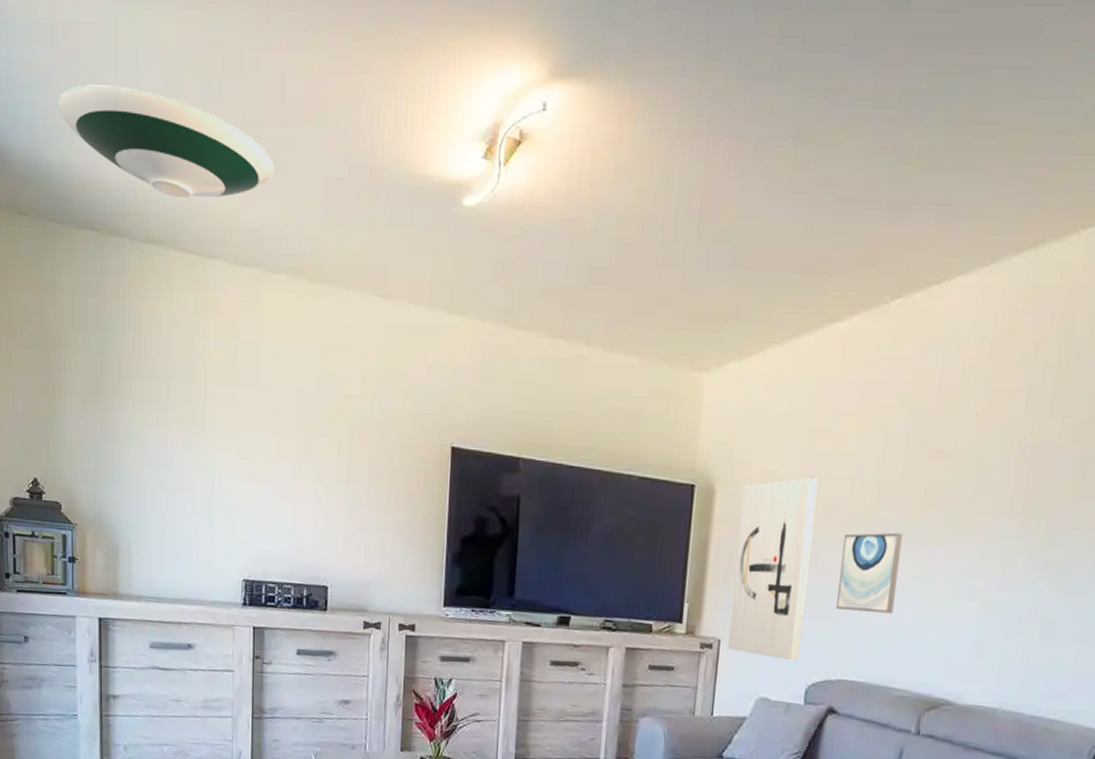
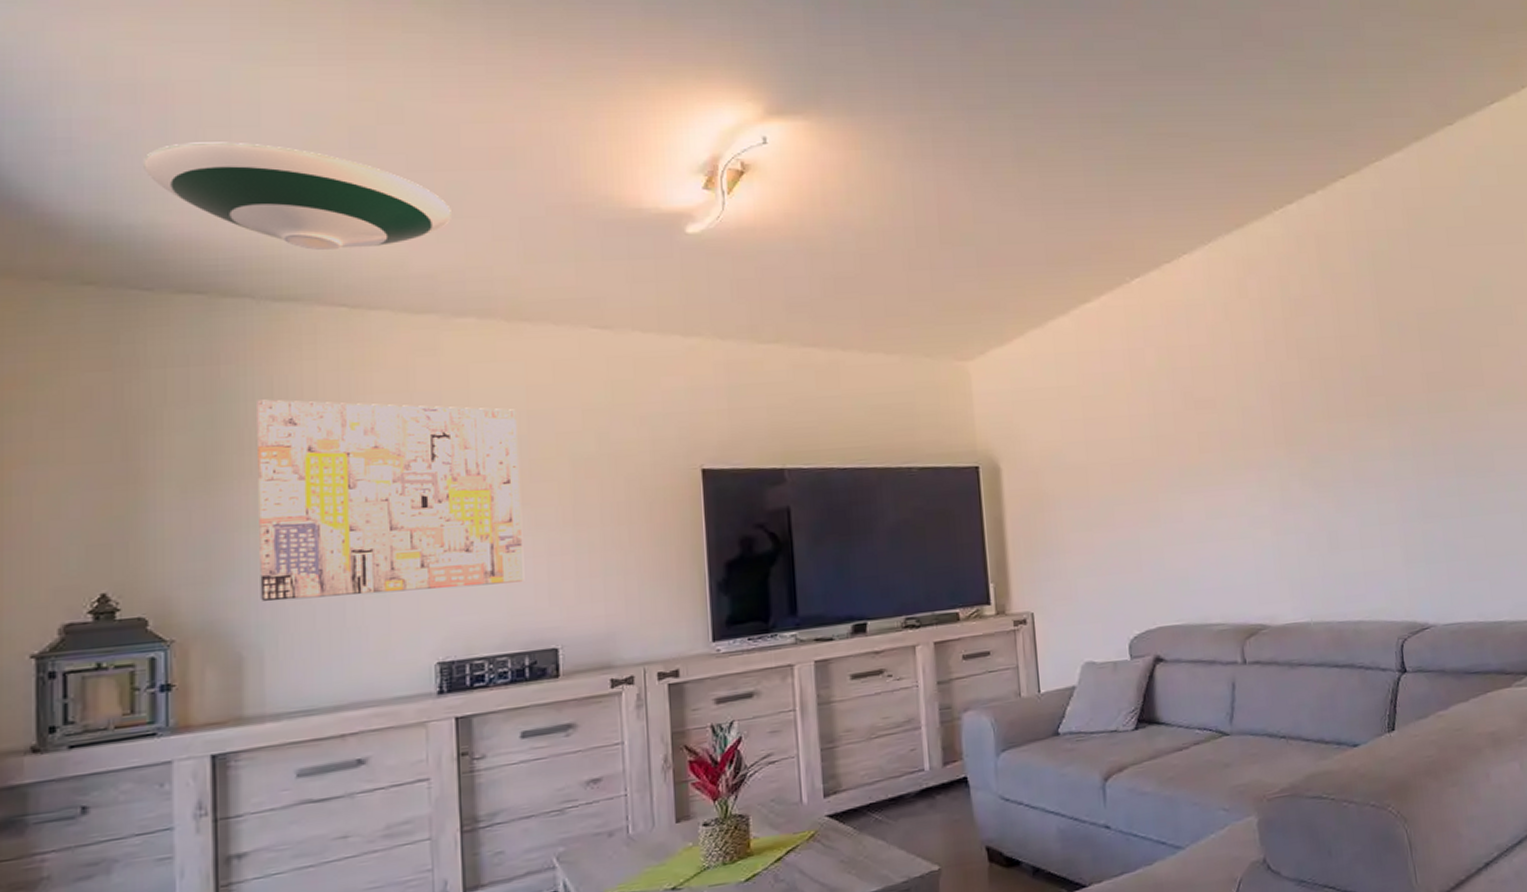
wall art: none [130,332,312,524] -> present [257,399,525,602]
wall art: present [727,478,817,661] -> none [1028,442,1115,622]
wall art: present [836,532,903,614] -> none [1134,479,1195,561]

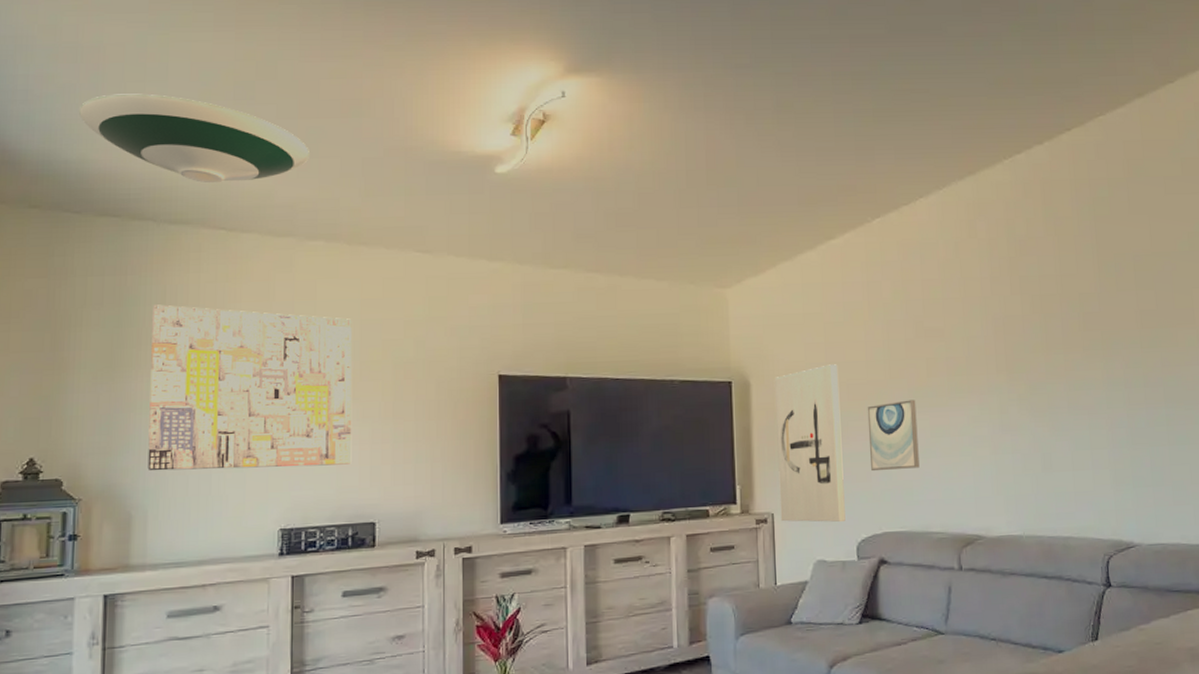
wall art: none [1028,442,1115,622] -> present [775,364,846,523]
wall art: none [1134,479,1195,561] -> present [867,400,920,472]

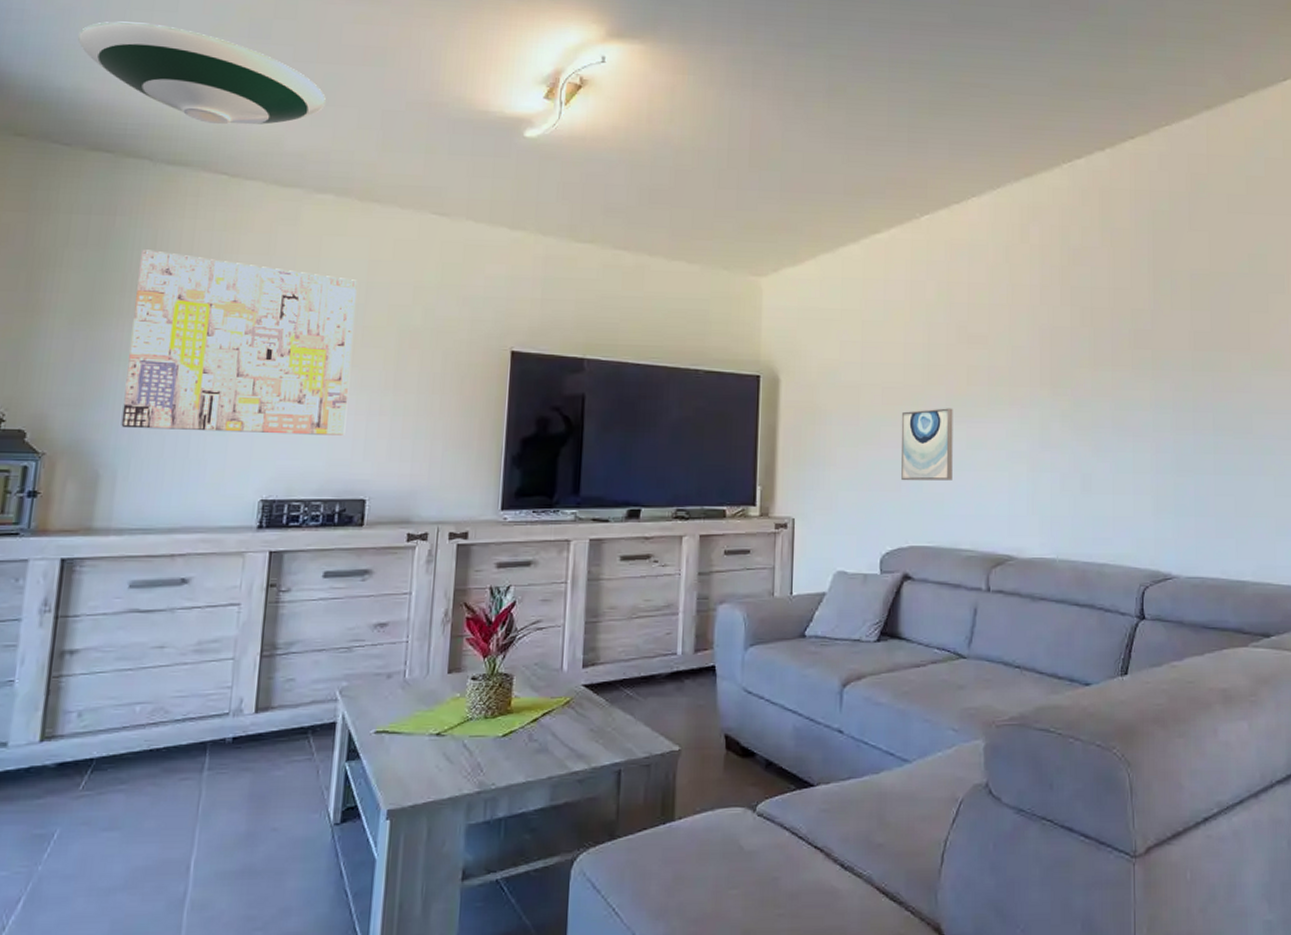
wall art: present [775,364,846,523] -> none [801,365,874,533]

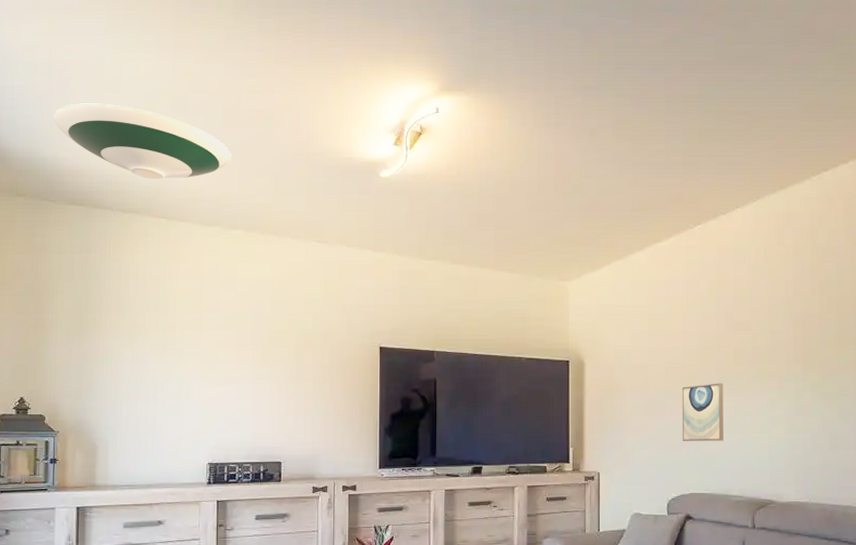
wall art: present [121,249,357,435] -> none [108,278,264,414]

